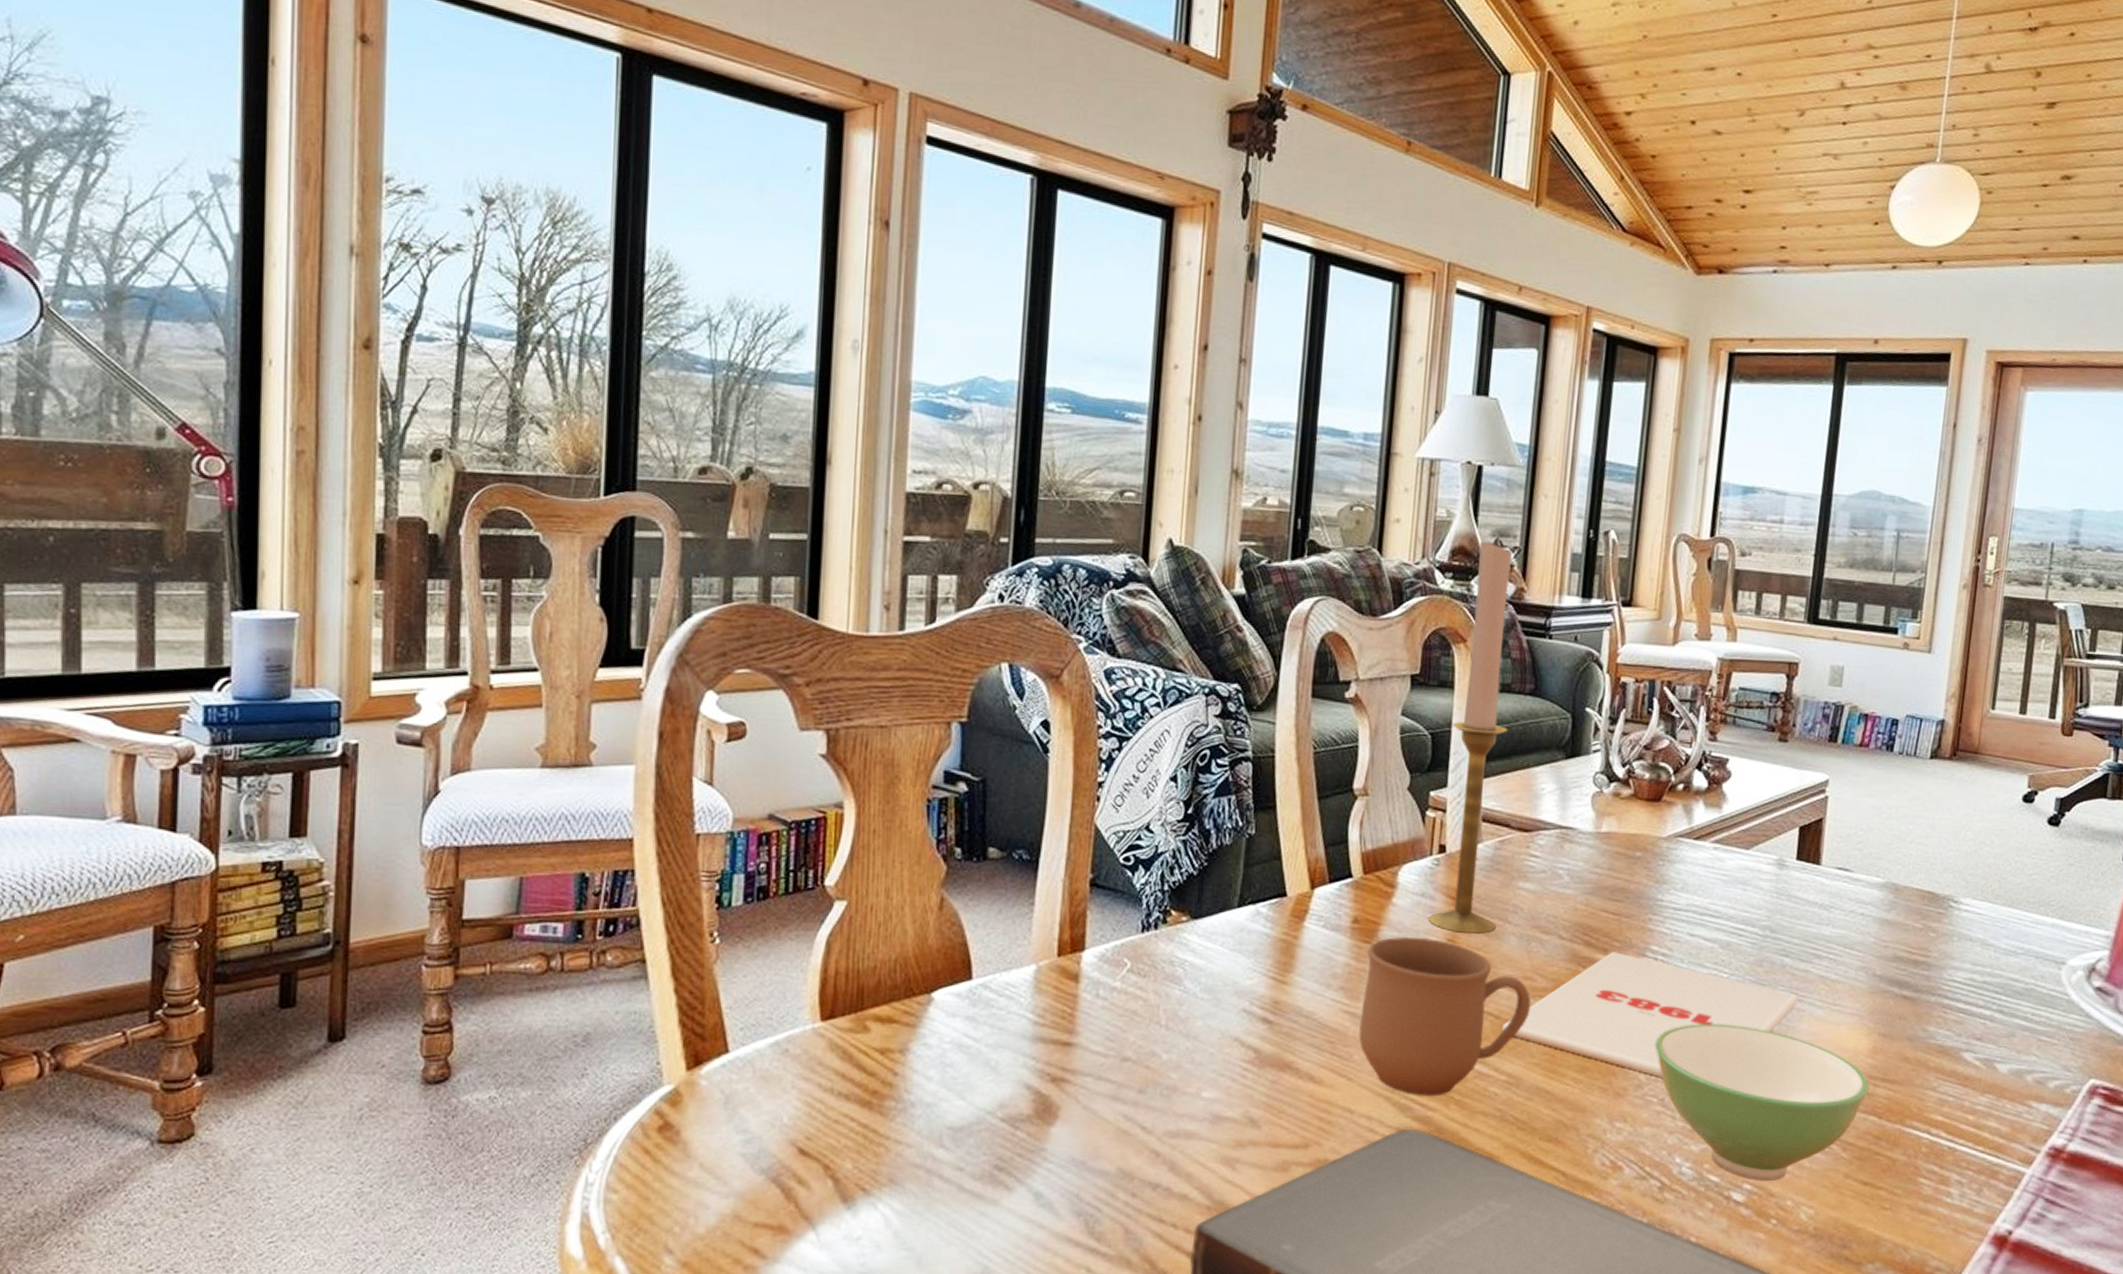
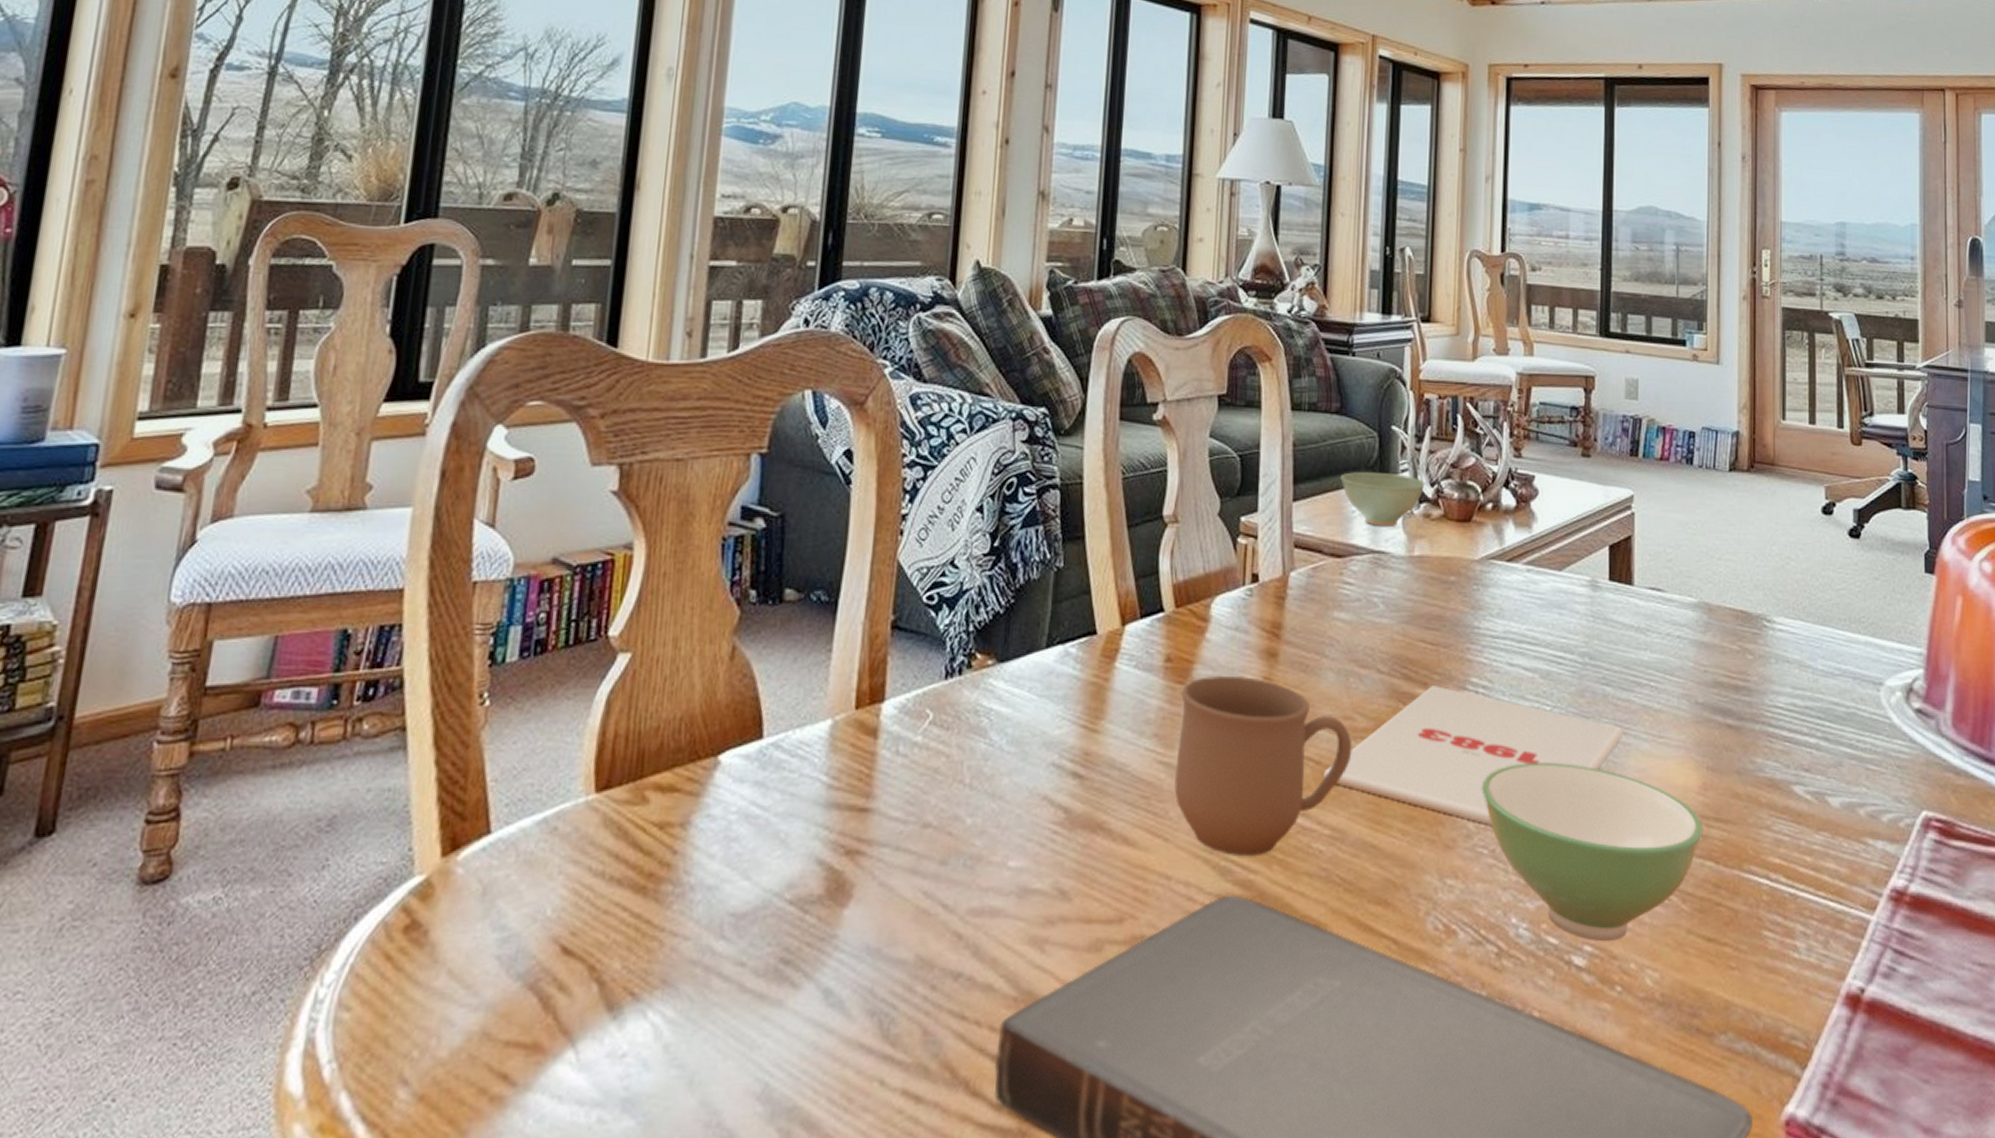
candlestick: present [1429,538,1512,934] -> none [1244,256,1316,670]
bowl: none [1531,751,1617,804] -> present [1340,472,1425,527]

